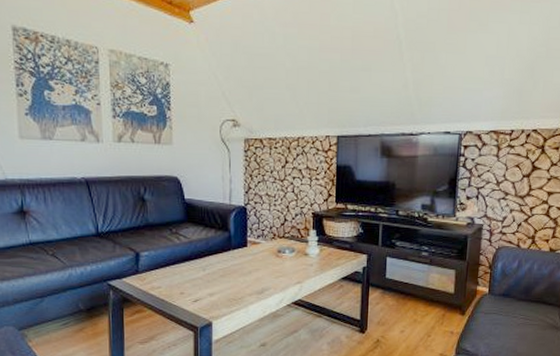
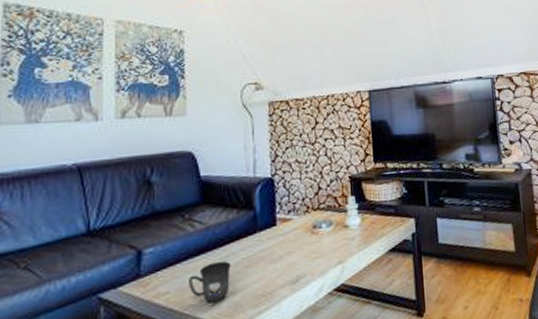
mug: none [175,270,209,300] -> present [187,261,231,304]

